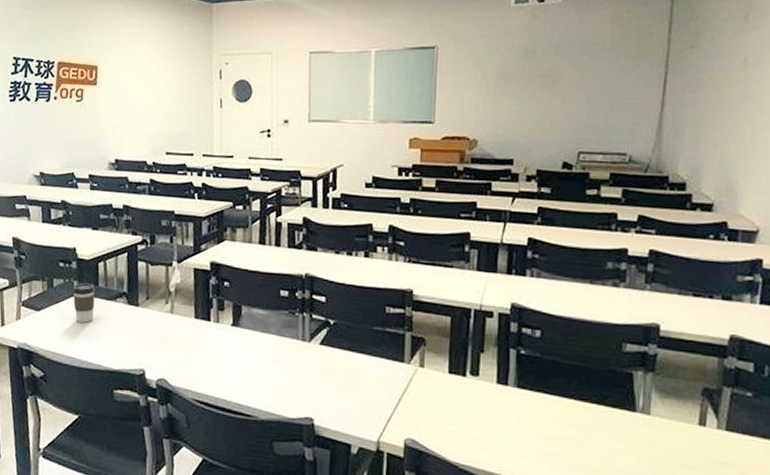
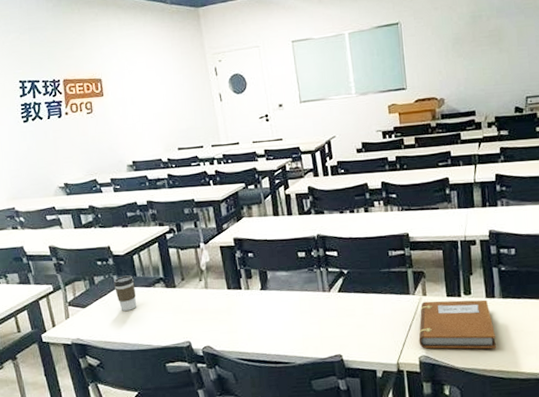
notebook: none [407,374,502,448] -> present [418,299,496,349]

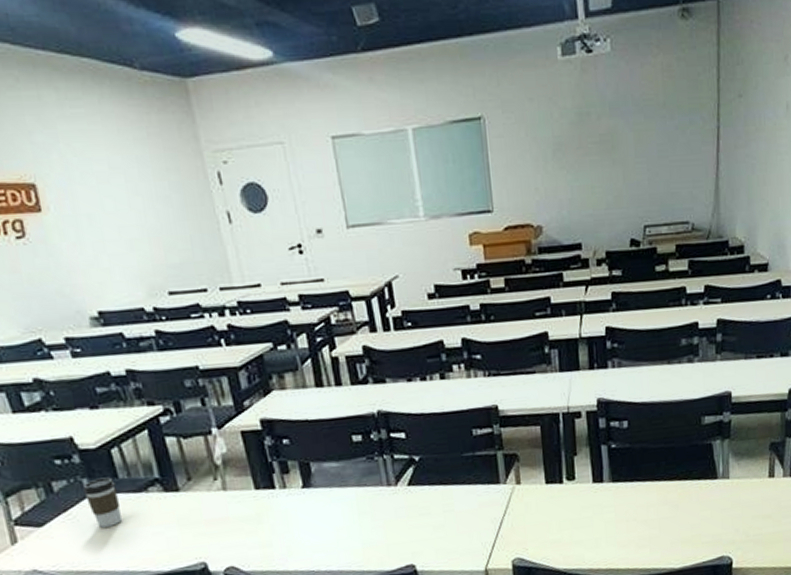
notebook: present [418,299,496,349] -> none [511,485,604,550]

